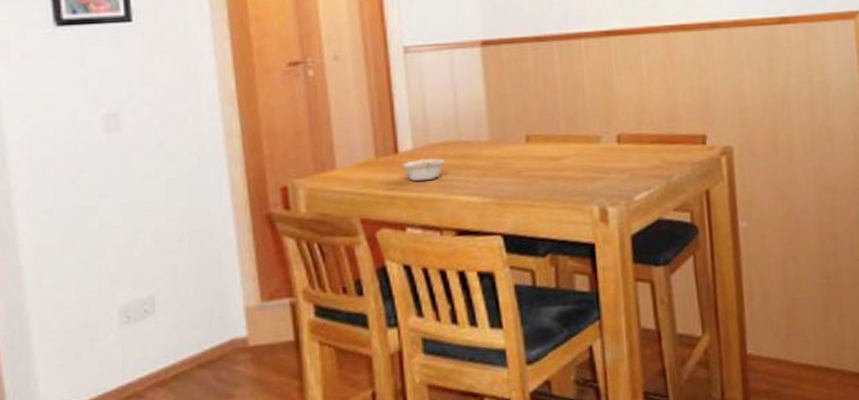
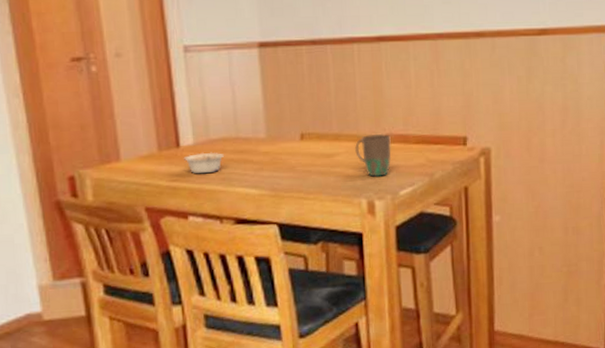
mug: none [585,133,625,182] -> present [355,133,392,178]

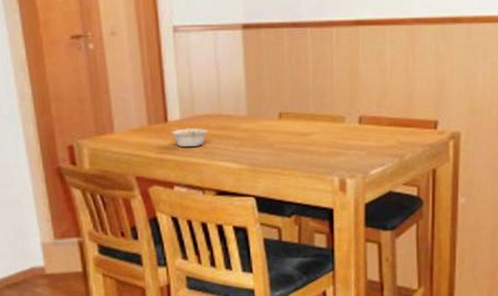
mug: present [355,133,392,178] -> none [330,115,364,157]

